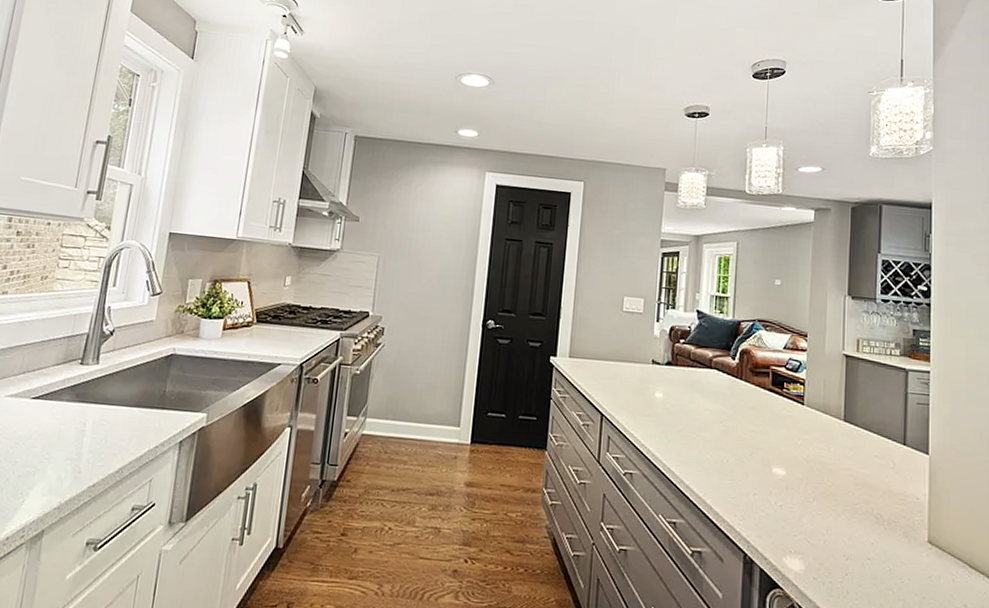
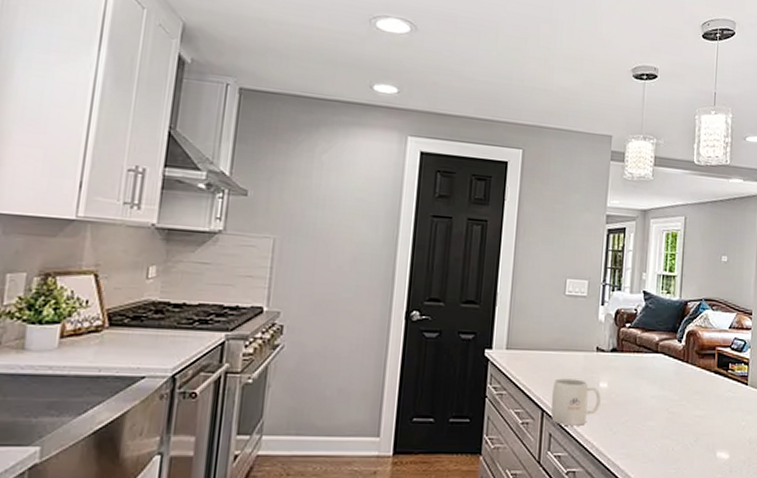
mug: none [609,386,656,431] -> present [551,378,601,426]

